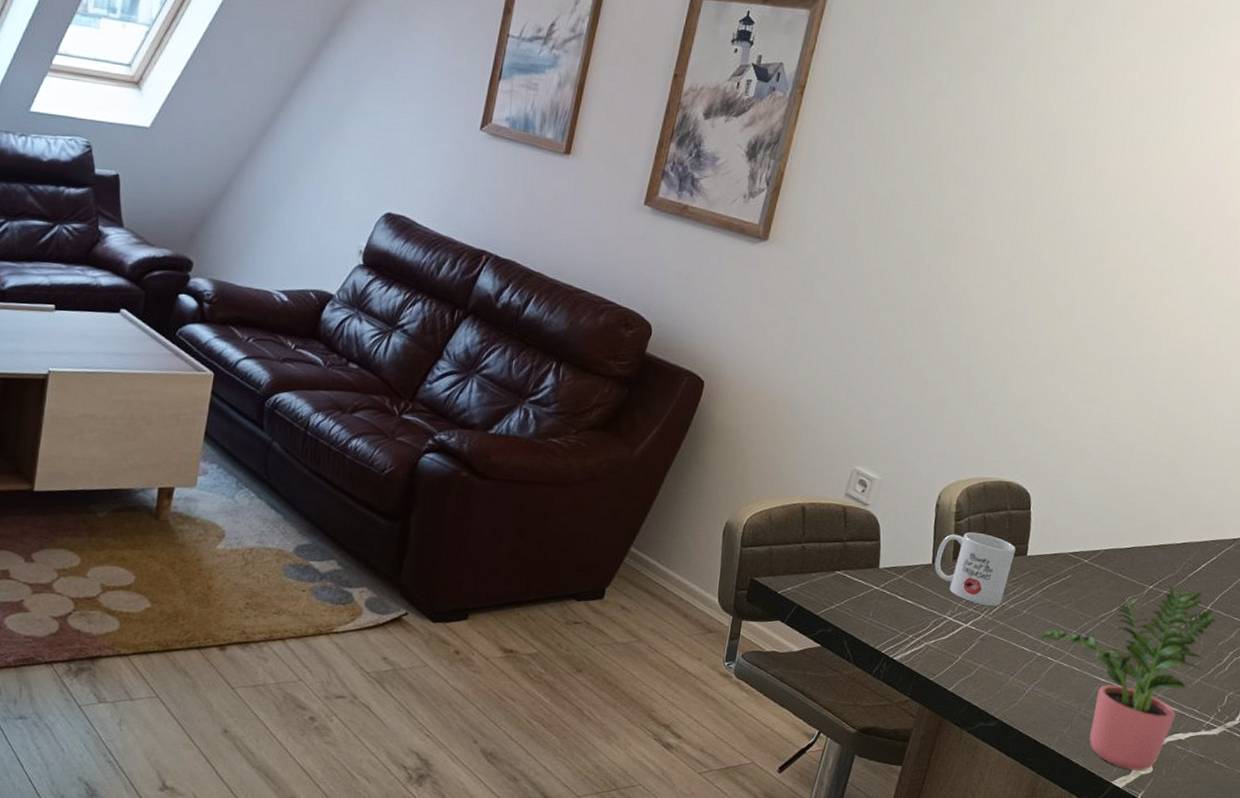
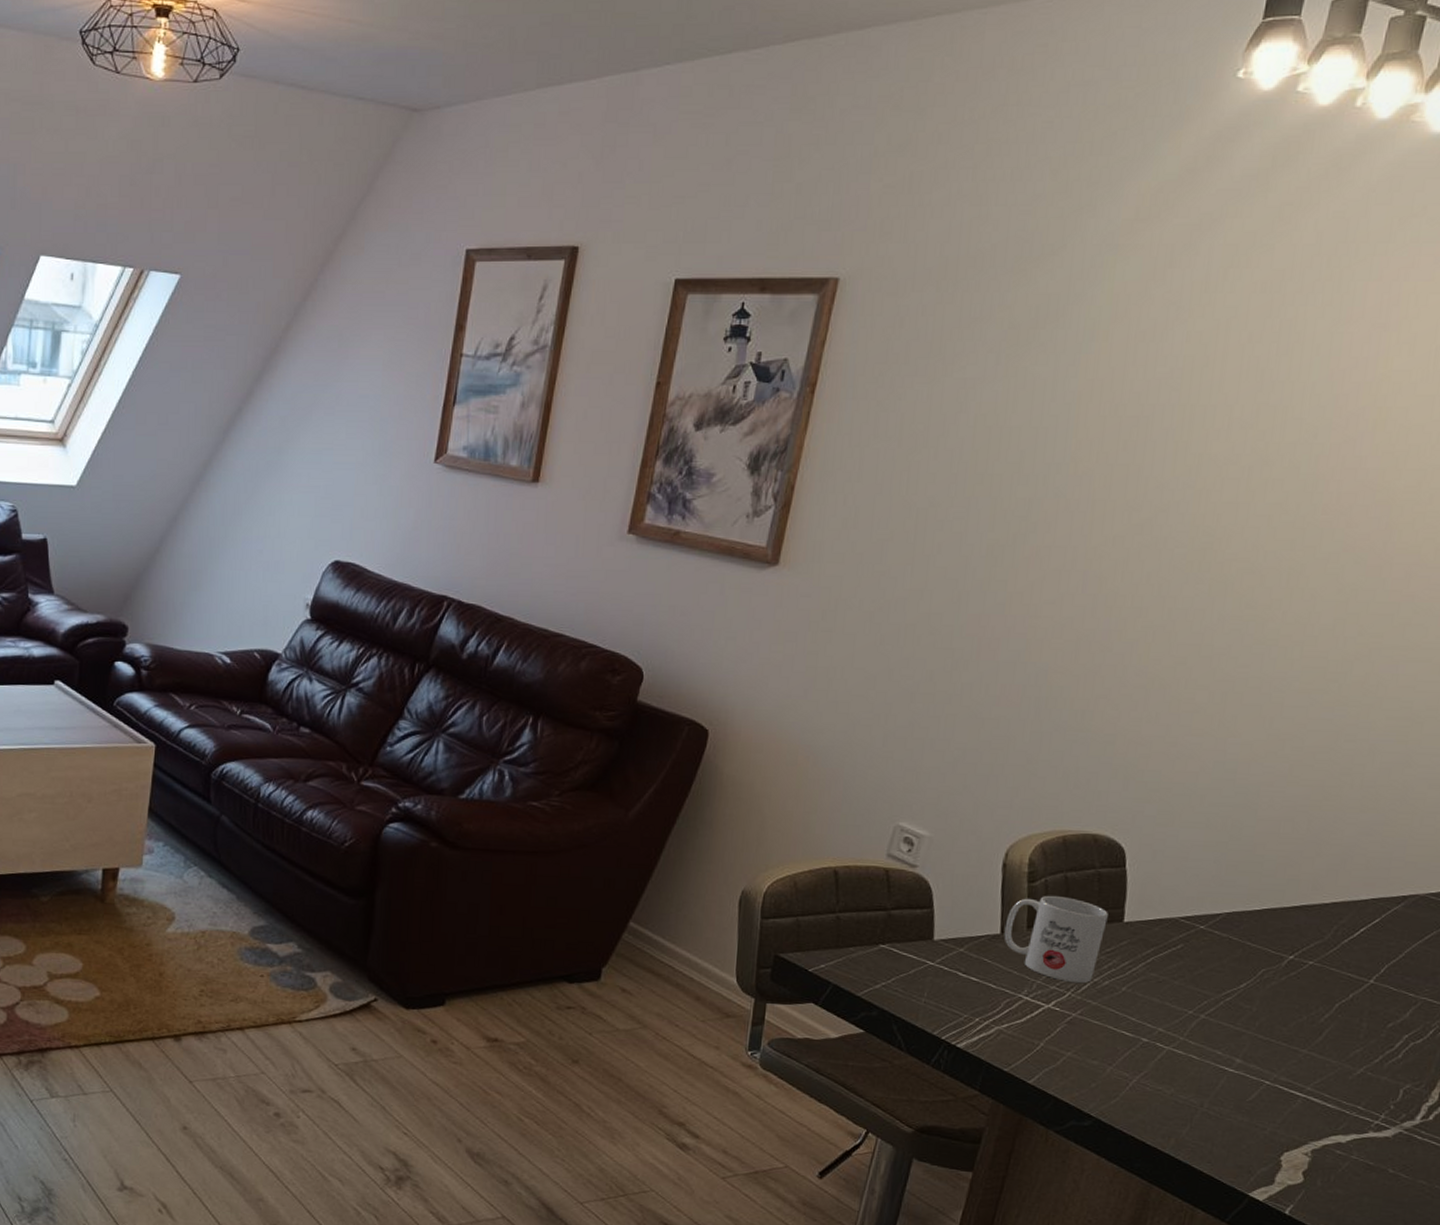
potted plant: present [1040,587,1216,771] -> none [1145,956,1383,1180]

